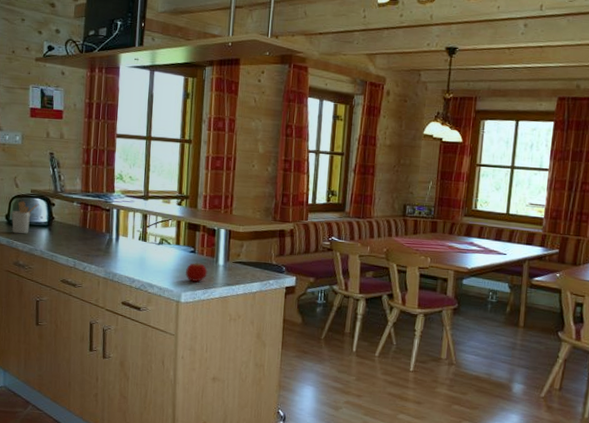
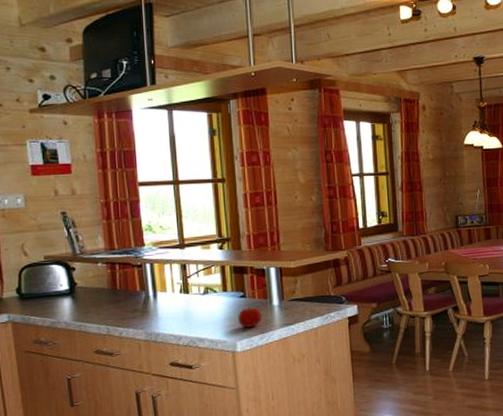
utensil holder: present [11,201,39,234] -> none [23,270,56,308]

